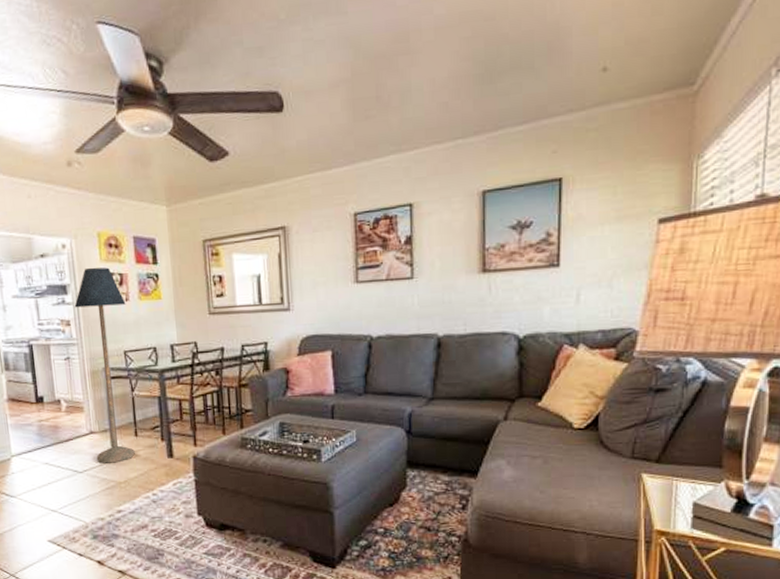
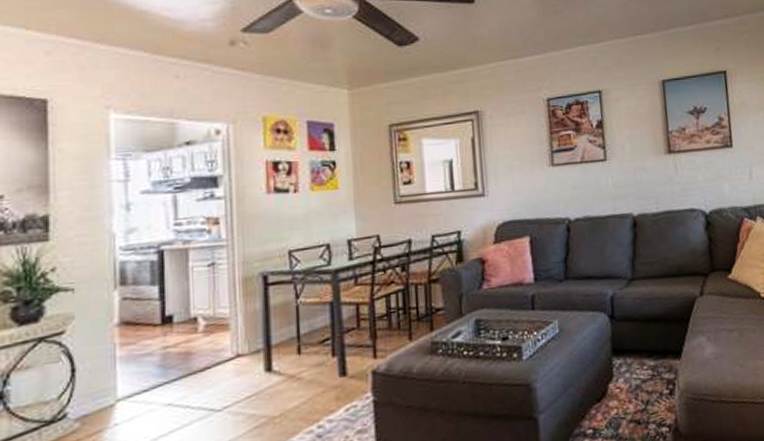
floor lamp: present [74,267,136,464] -> none [226,155,298,395]

